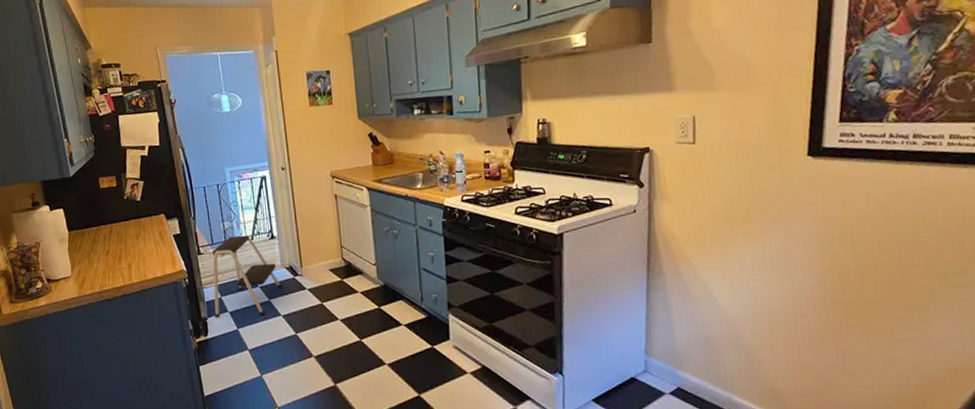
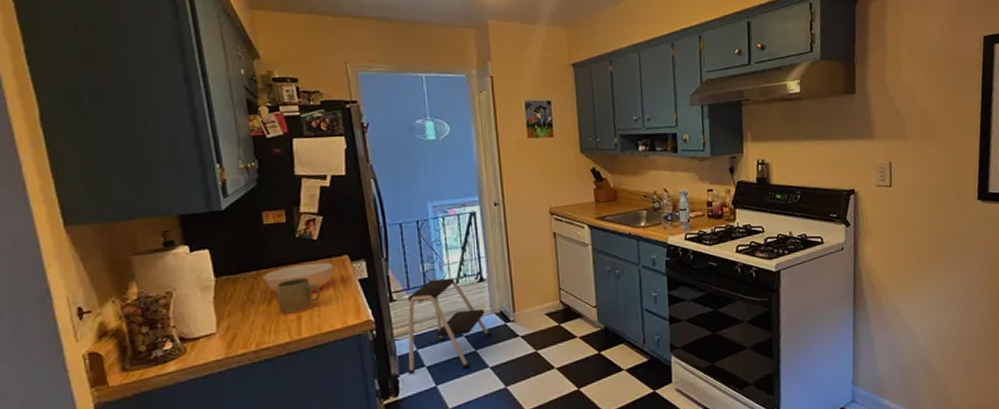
bowl: none [101,220,155,245] -> present [262,262,335,293]
mug: none [111,233,145,263] -> present [276,278,321,315]

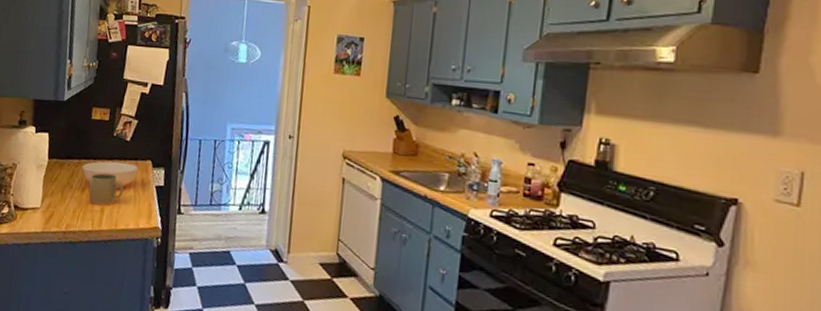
step stool: present [407,278,492,375] -> none [180,201,263,300]

